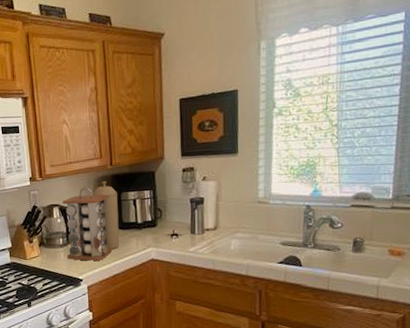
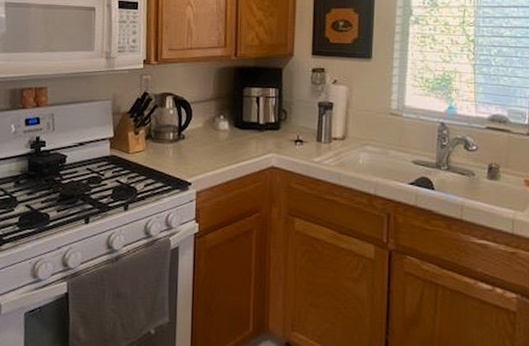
spice rack: present [62,187,113,261] -> none [176,77,229,162]
canister: present [93,181,120,250] -> none [212,73,241,152]

